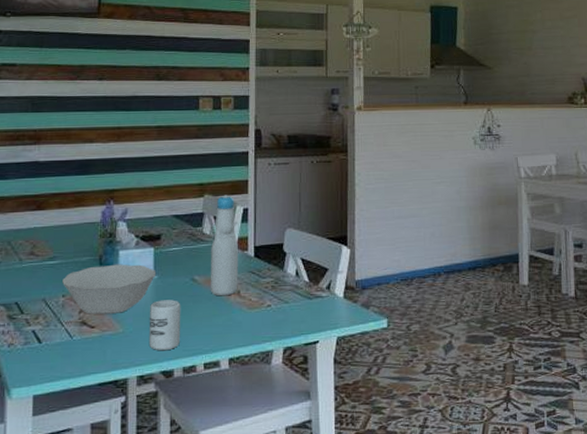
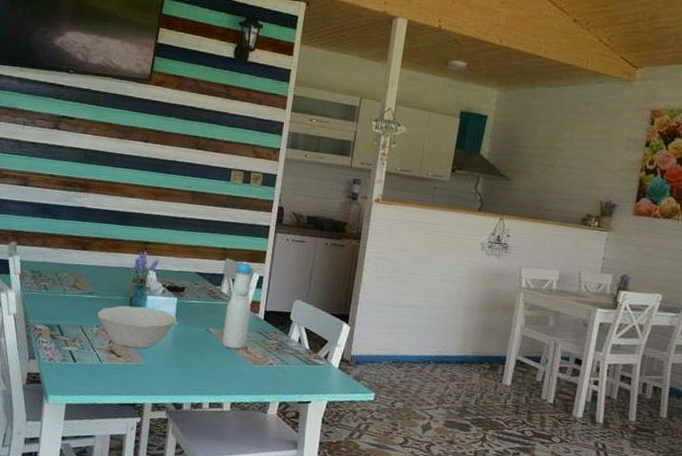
cup: present [148,300,181,351] -> none [164,343,195,387]

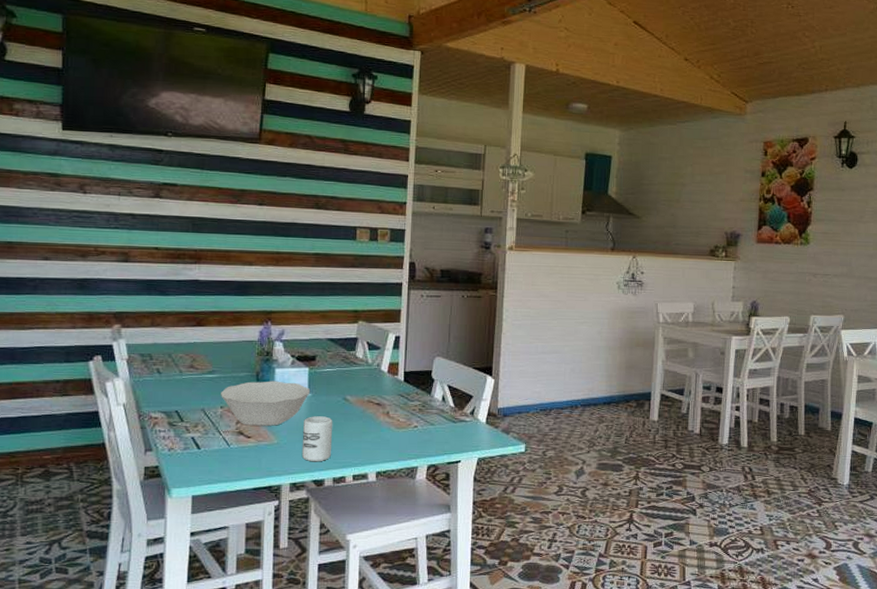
cup: none [164,343,195,387] -> present [301,416,333,462]
bottle: present [221,261,252,350] -> none [361,322,390,416]

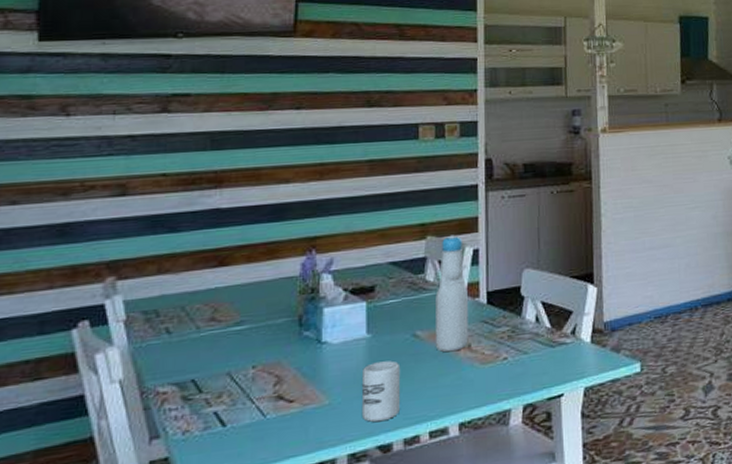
bowl: present [221,381,311,426] -> none [252,322,370,387]
bottle: none [361,322,390,416] -> present [435,235,469,353]

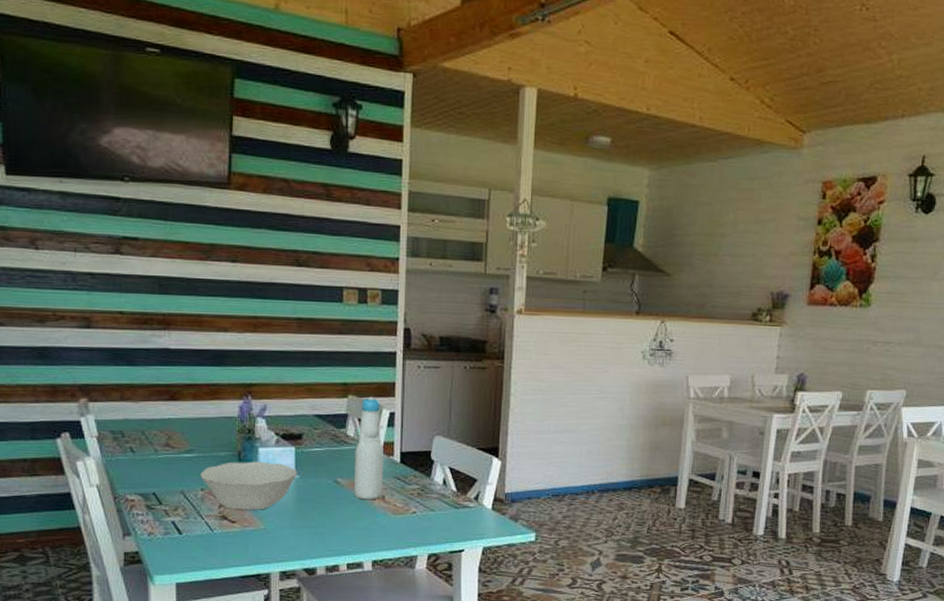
bowl: none [252,322,370,387] -> present [201,461,298,510]
cup: present [361,360,401,422] -> none [291,500,324,550]

